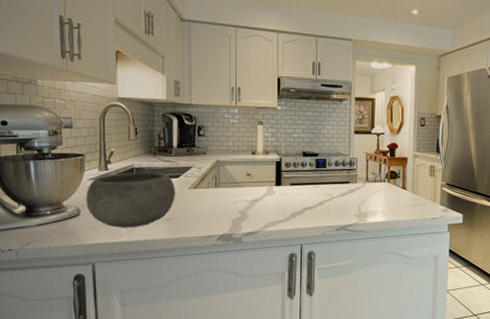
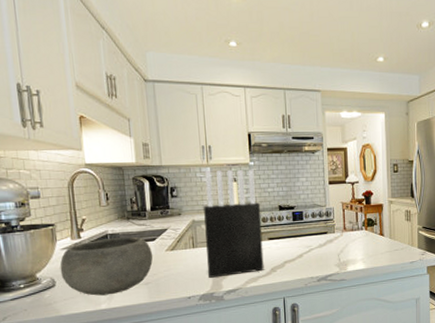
knife block: none [227,111,285,219] -> present [204,169,264,278]

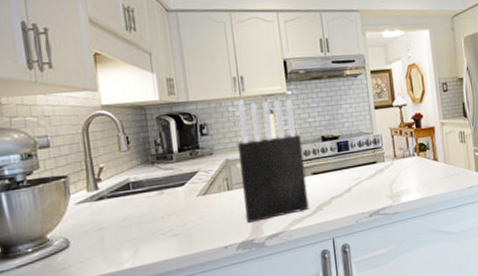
bowl: present [60,236,153,296] -> none [74,183,183,255]

